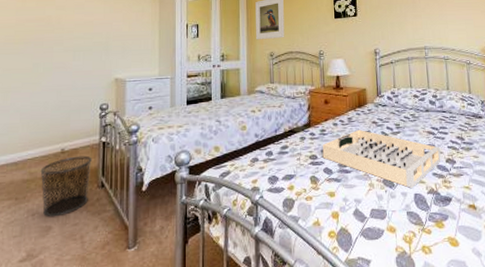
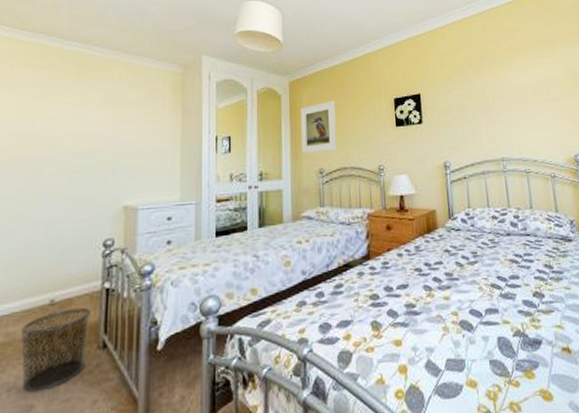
tray: present [322,129,441,189] -> none [384,260,527,332]

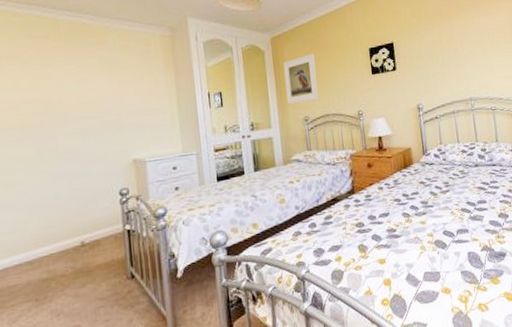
waste bin: present [20,307,91,392] -> none [59,246,118,316]

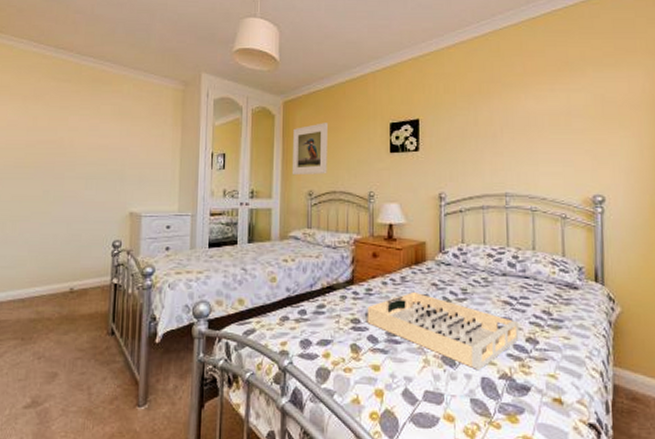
tray: none [368,191,494,248] -> present [367,291,519,371]

